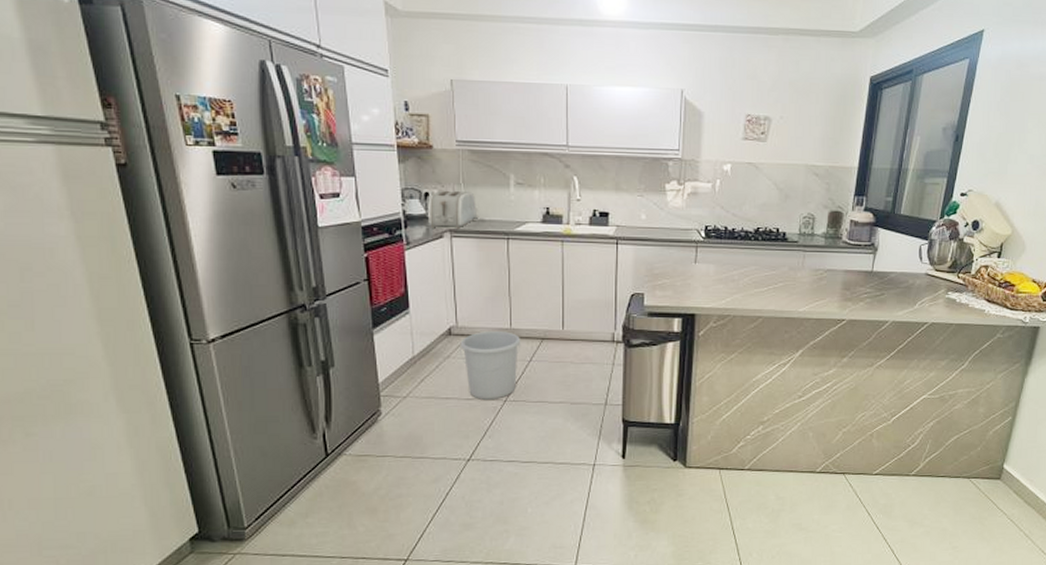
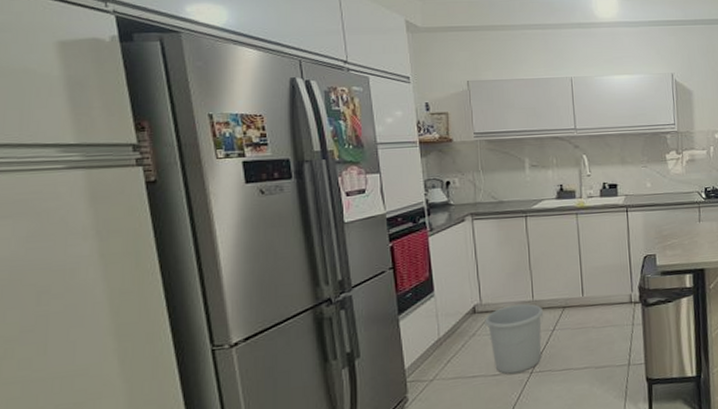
toaster: present [428,190,476,230] -> none [450,177,496,214]

